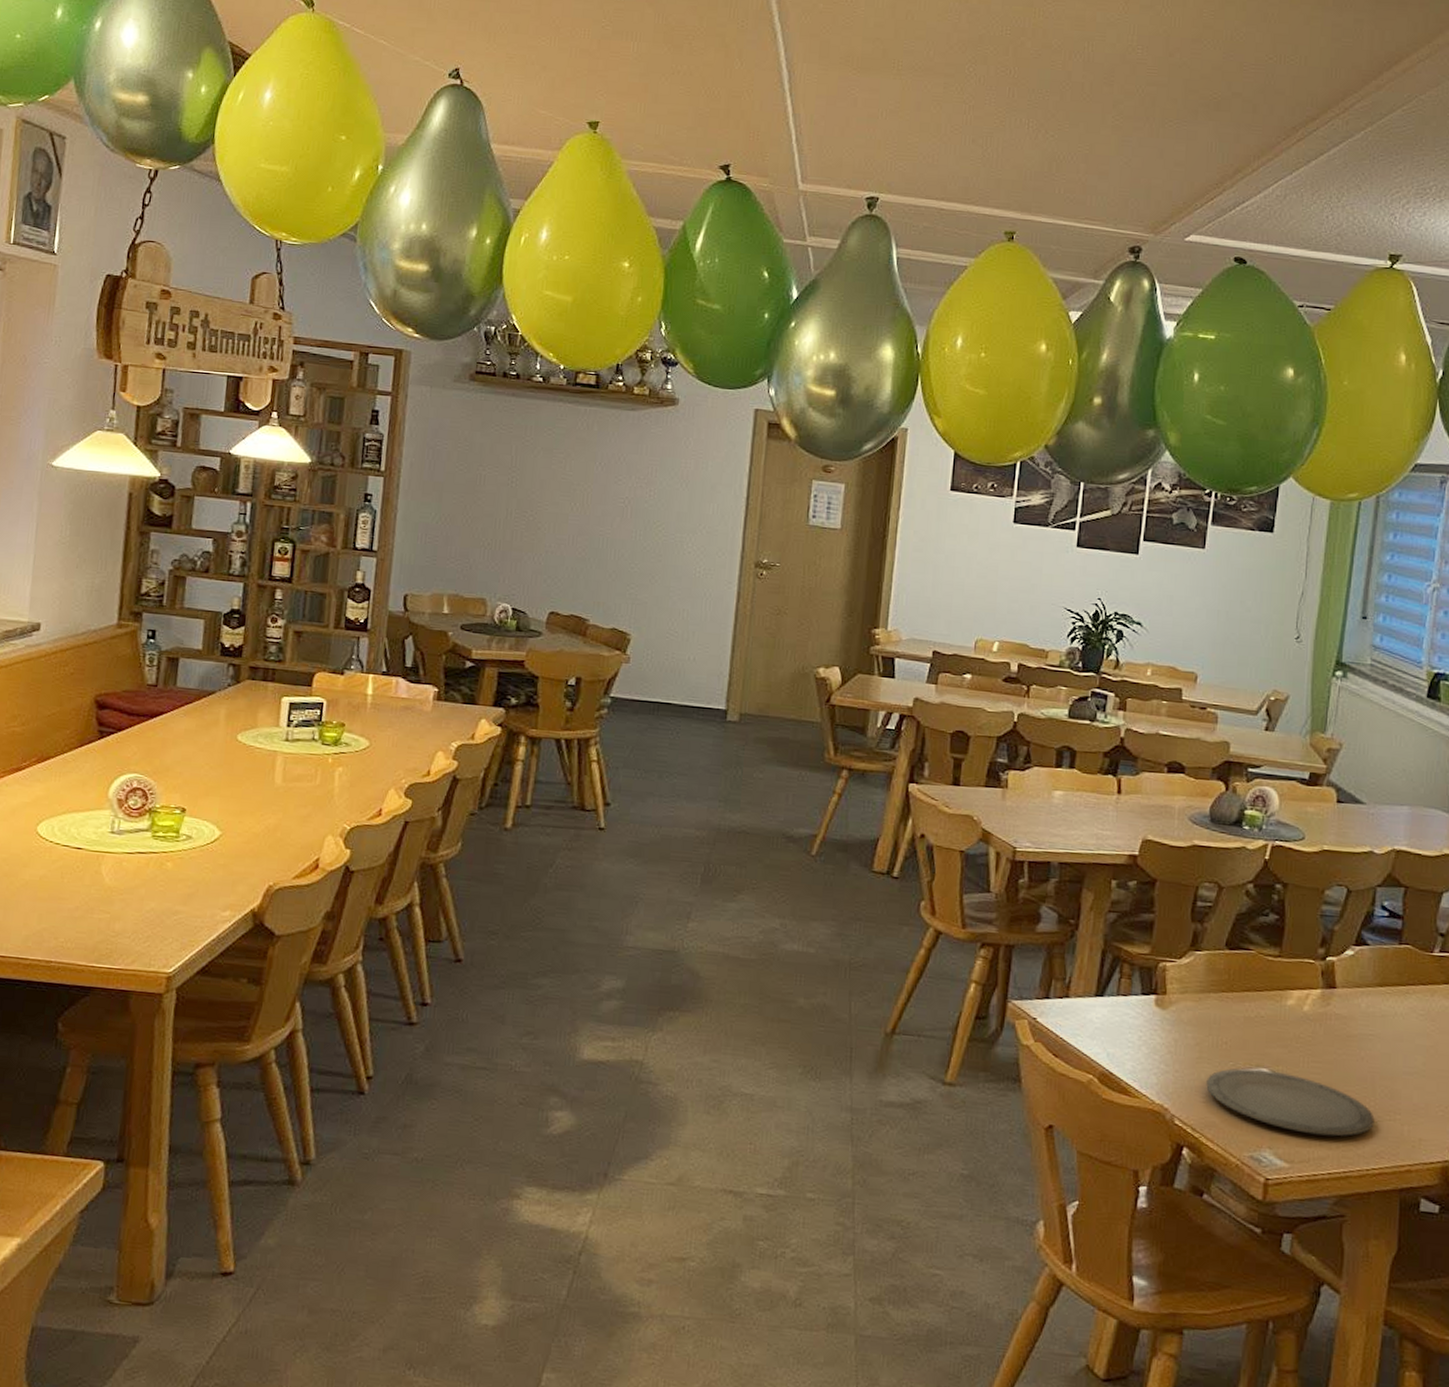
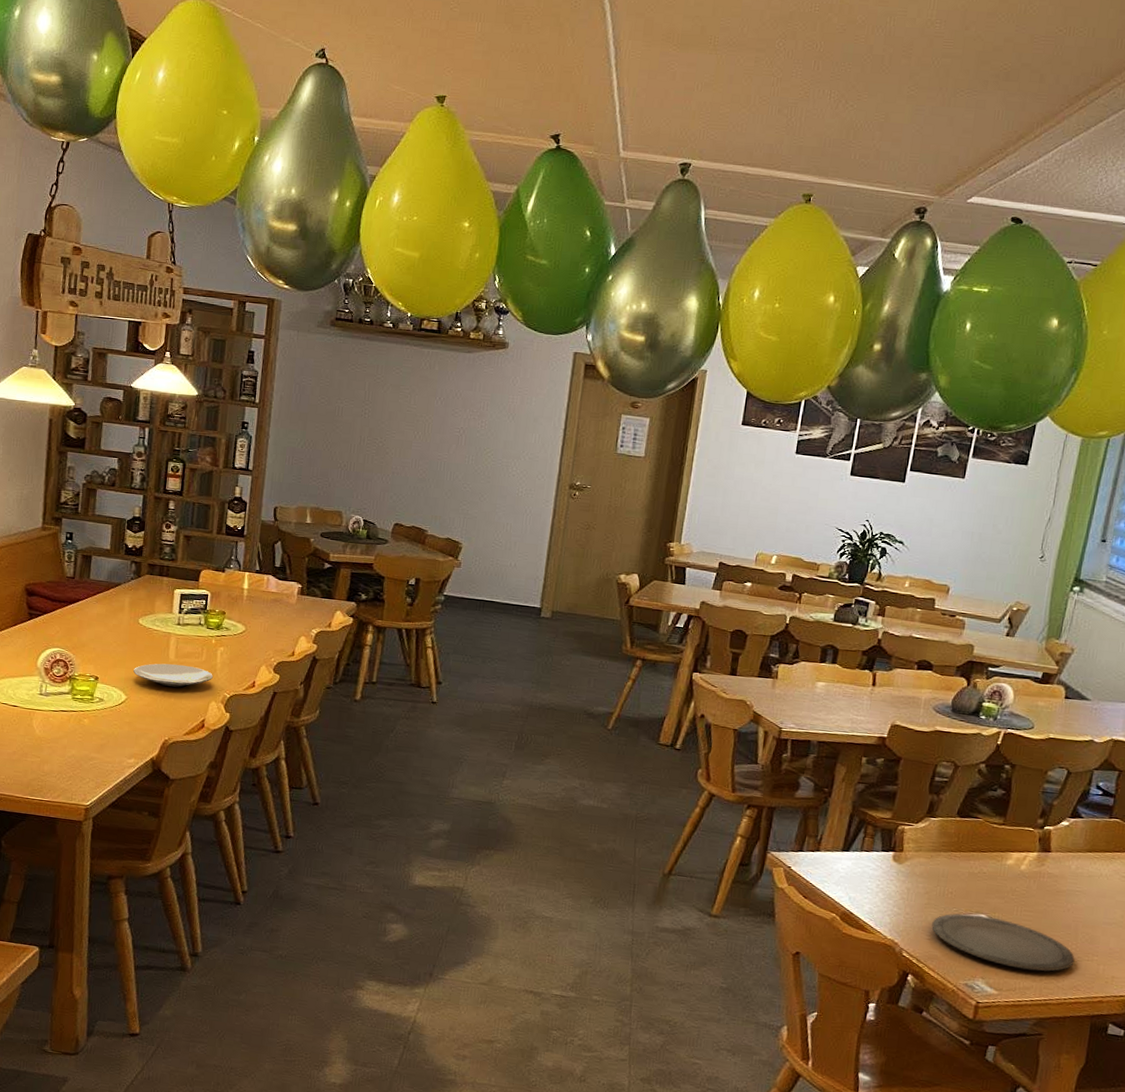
plate: none [230,789,329,819] -> present [133,663,213,688]

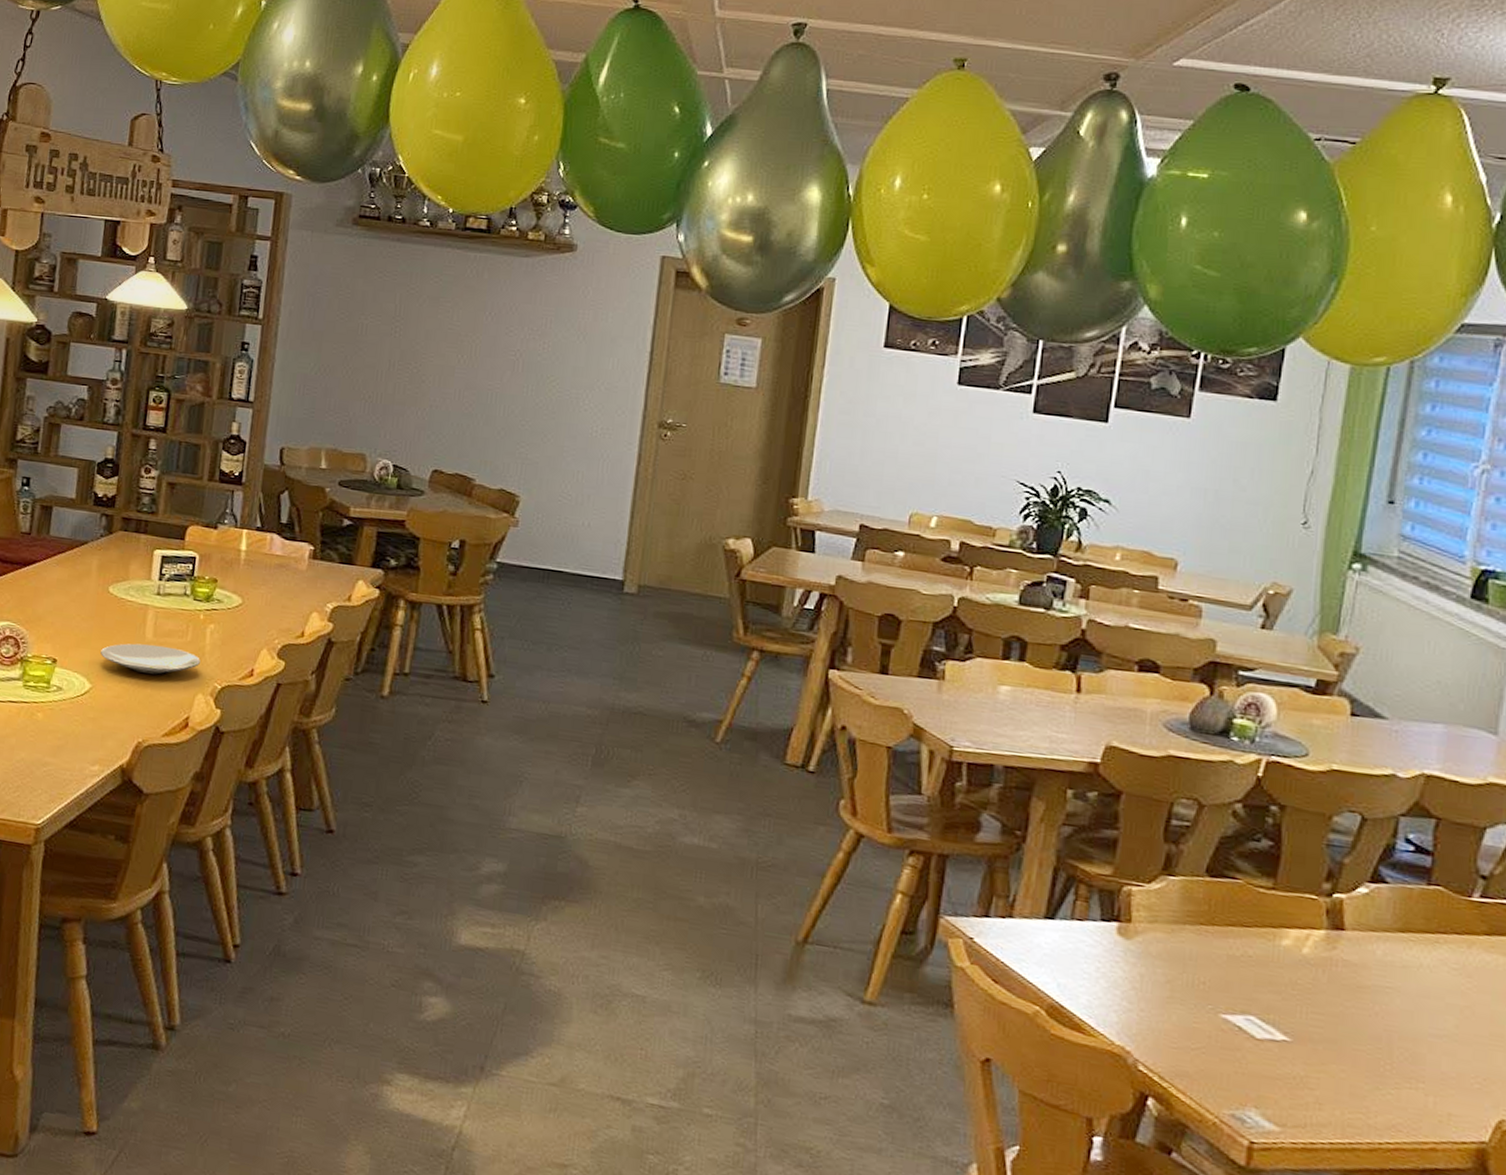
plate: present [931,913,1075,972] -> none [1178,1012,1391,1102]

